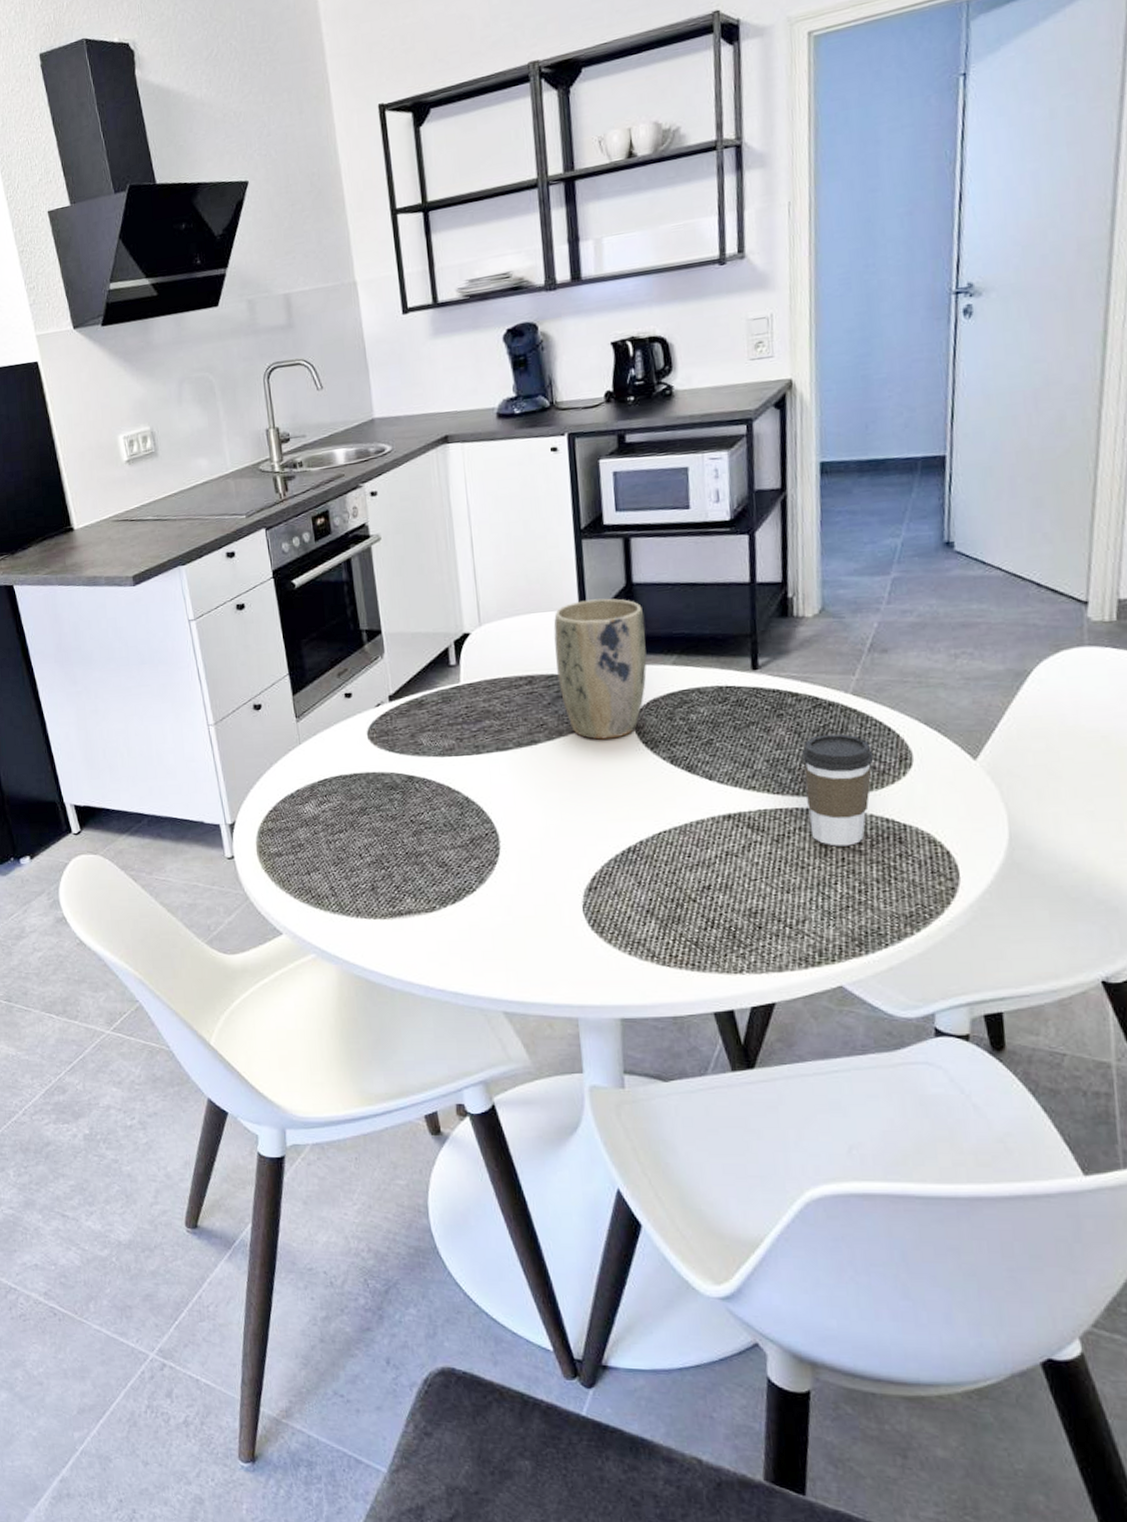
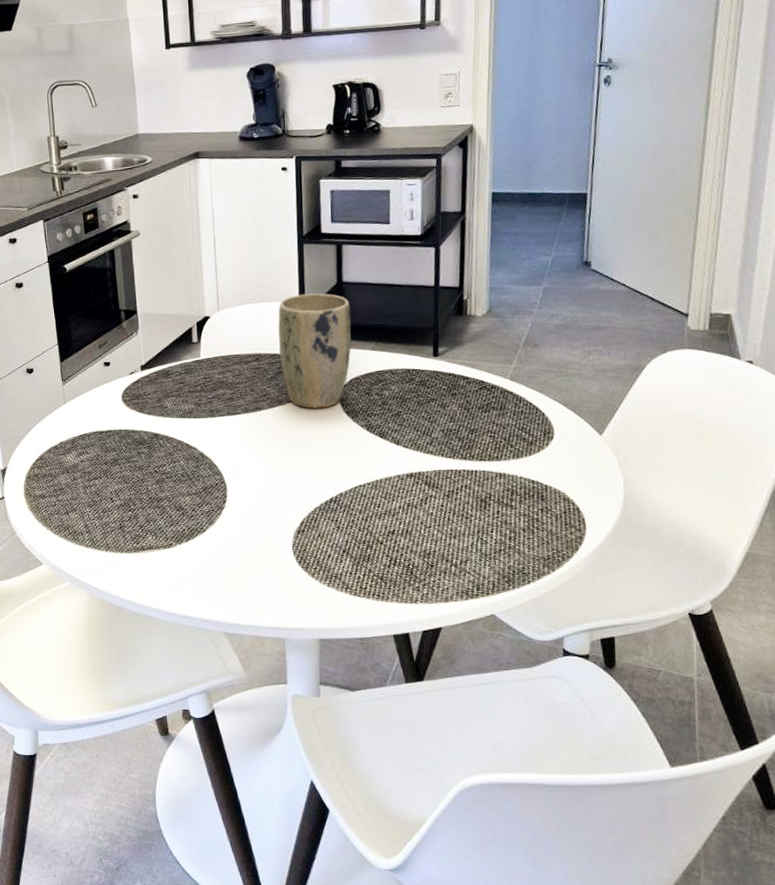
coffee cup: present [801,733,874,847] -> none [469,410,525,502]

